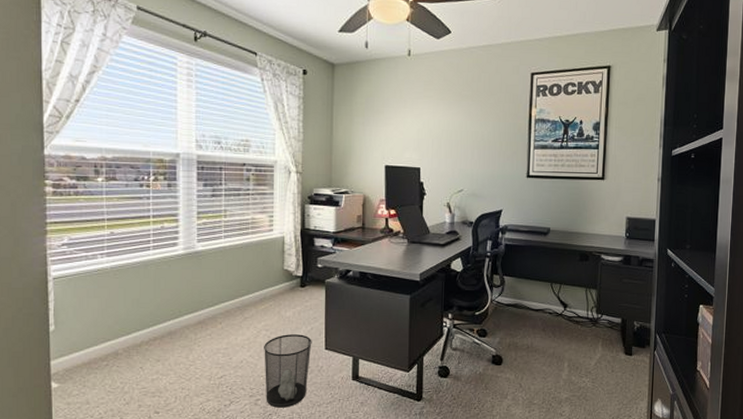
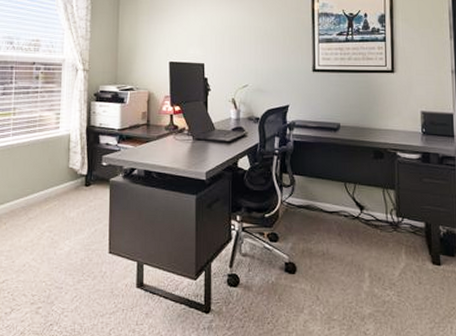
waste bin: present [264,334,312,408] -> none [47,236,96,318]

